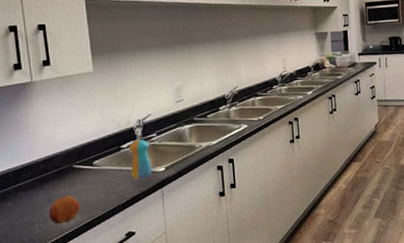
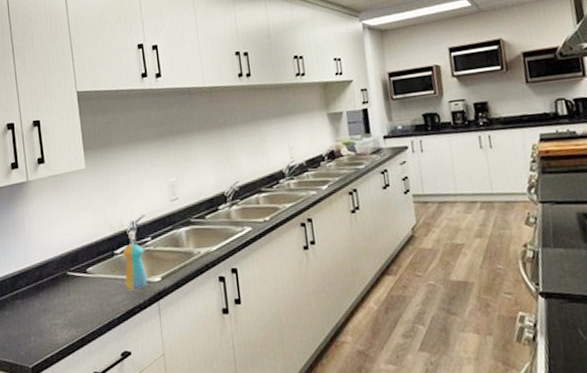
fruit: present [48,195,81,224] -> none [43,305,75,338]

